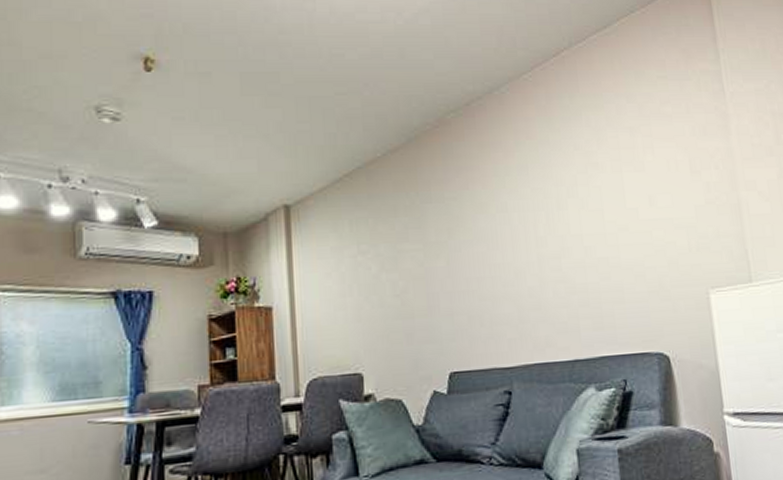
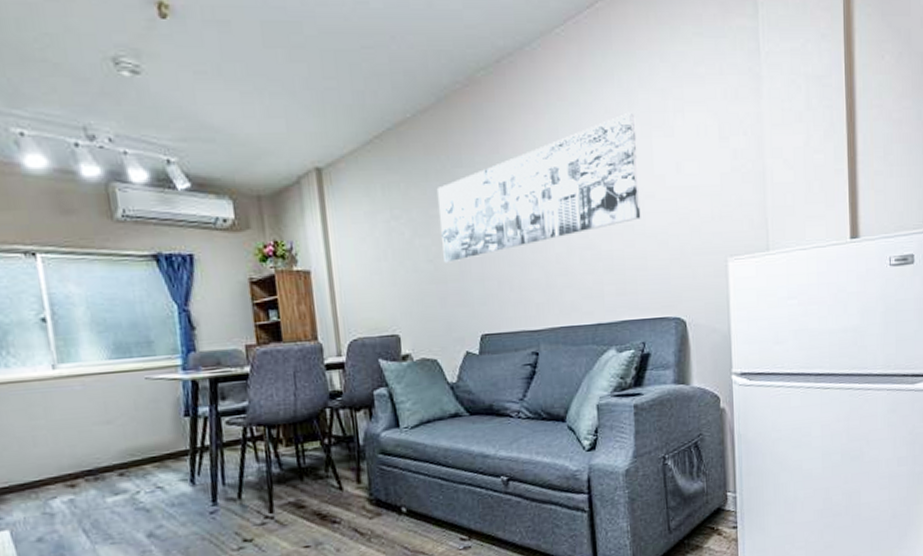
wall art: none [405,149,616,298] -> present [436,112,641,263]

